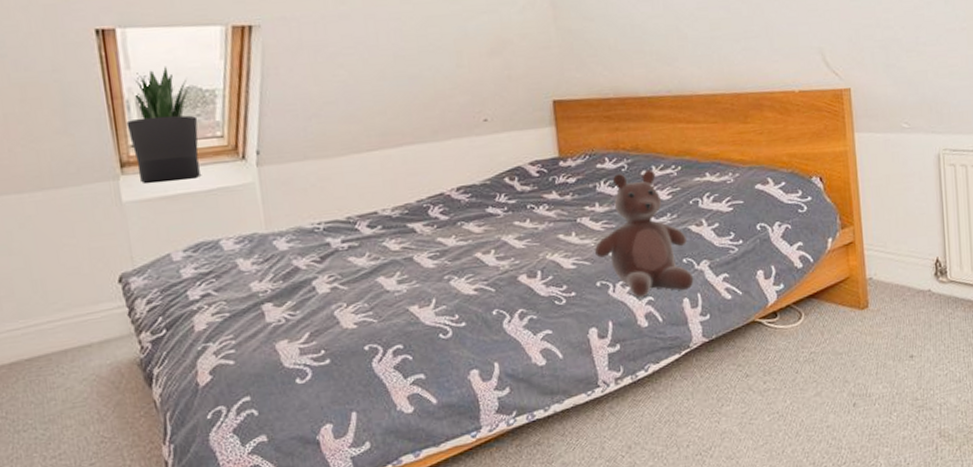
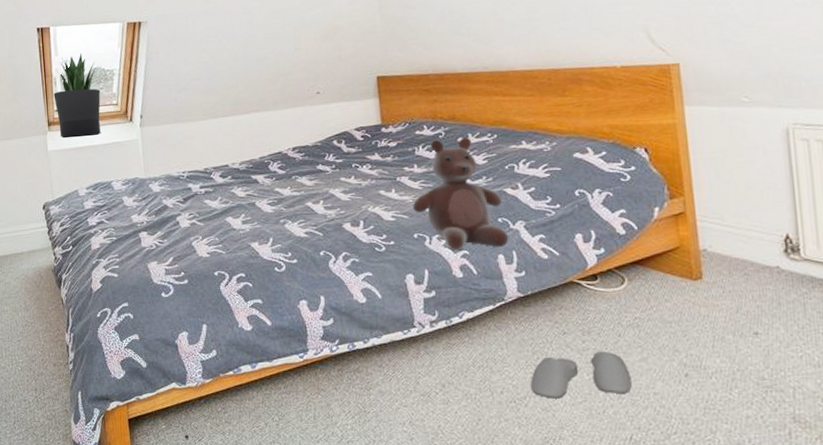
slippers: none [716,390,808,446] -> present [531,352,632,399]

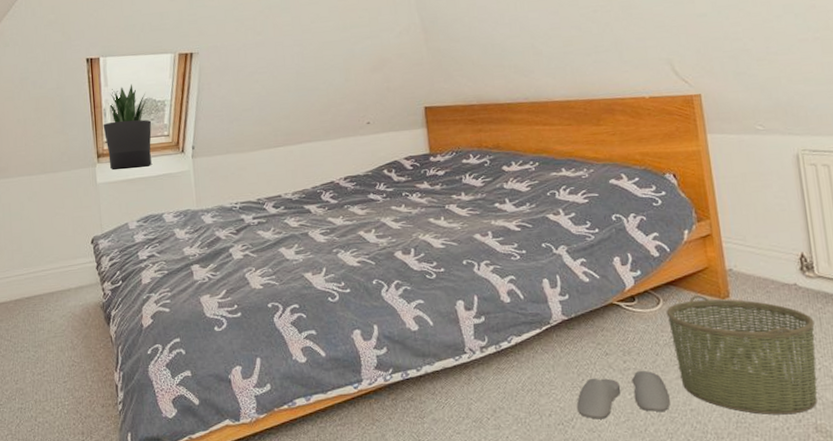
teddy bear: present [412,137,509,251] -> none [460,165,553,276]
basket: none [631,276,798,403] -> present [666,295,818,415]

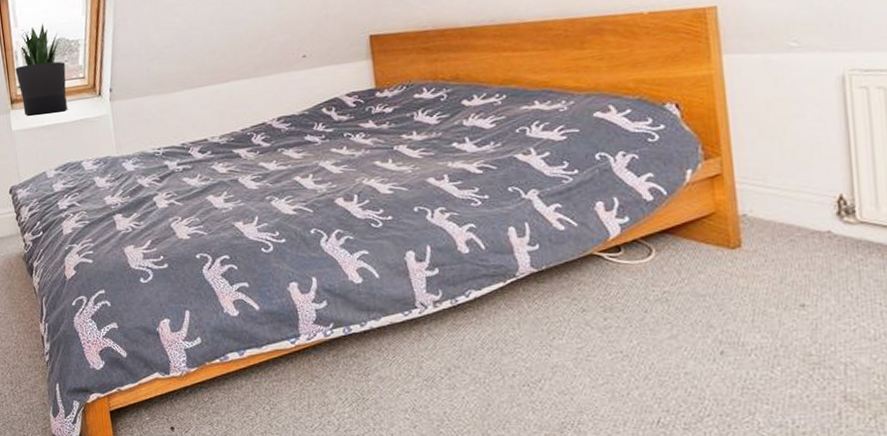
slippers: present [577,371,670,420] -> none [546,329,660,381]
basket: present [666,295,818,415] -> none [659,245,852,381]

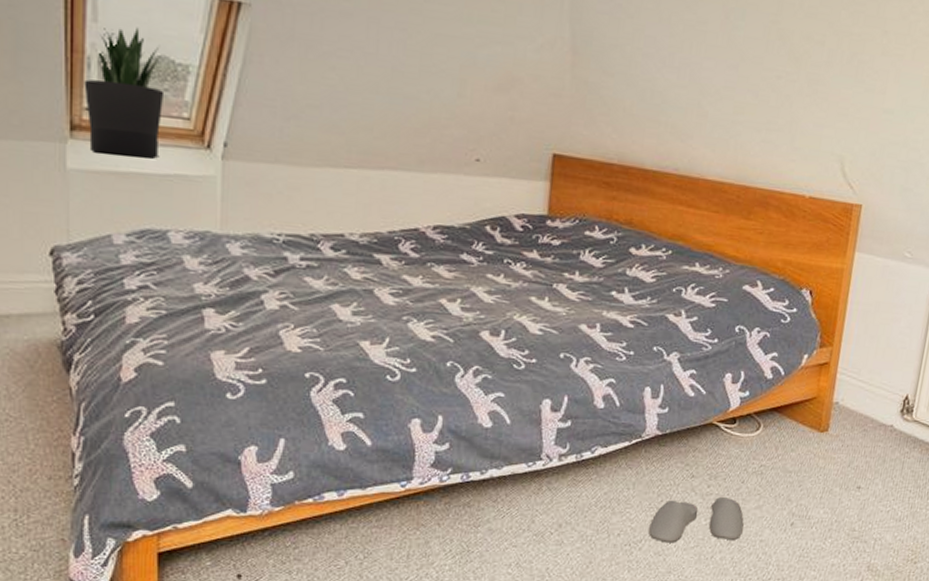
slippers: none [546,329,660,381] -> present [649,497,744,543]

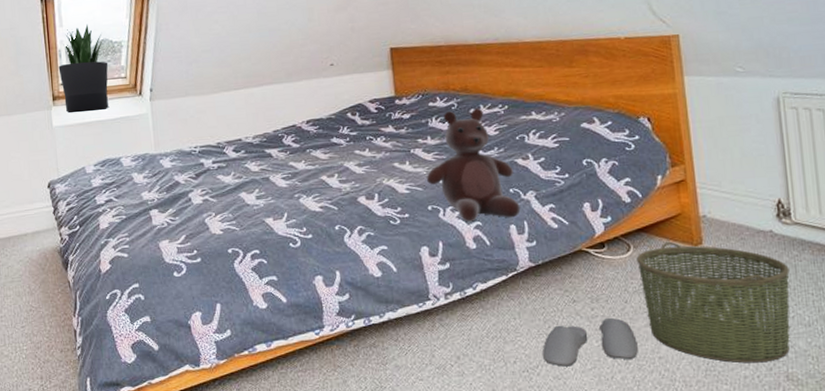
teddy bear: none [564,245,662,380] -> present [426,108,521,222]
basket: none [759,425,898,552] -> present [636,242,790,363]

